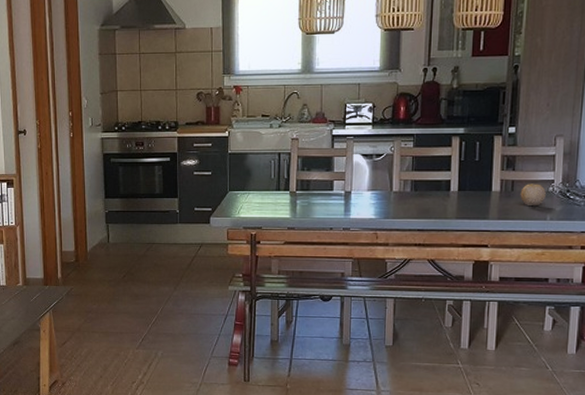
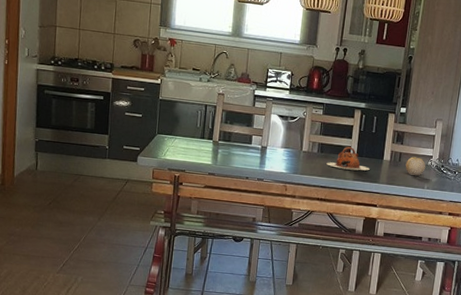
teapot: none [422,181,476,207] -> present [326,146,370,171]

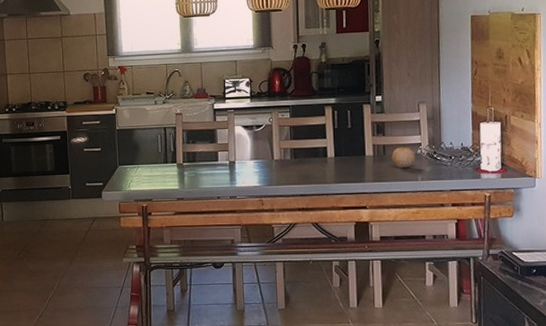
teapot: present [326,146,370,171] -> none [302,147,352,173]

